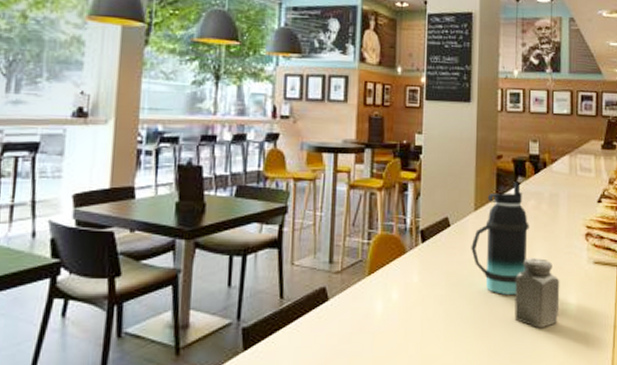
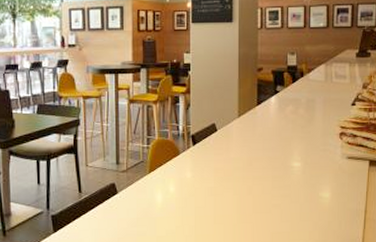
bottle: present [471,181,529,295] -> none [236,90,288,186]
salt shaker: present [514,257,560,329] -> none [275,154,316,214]

